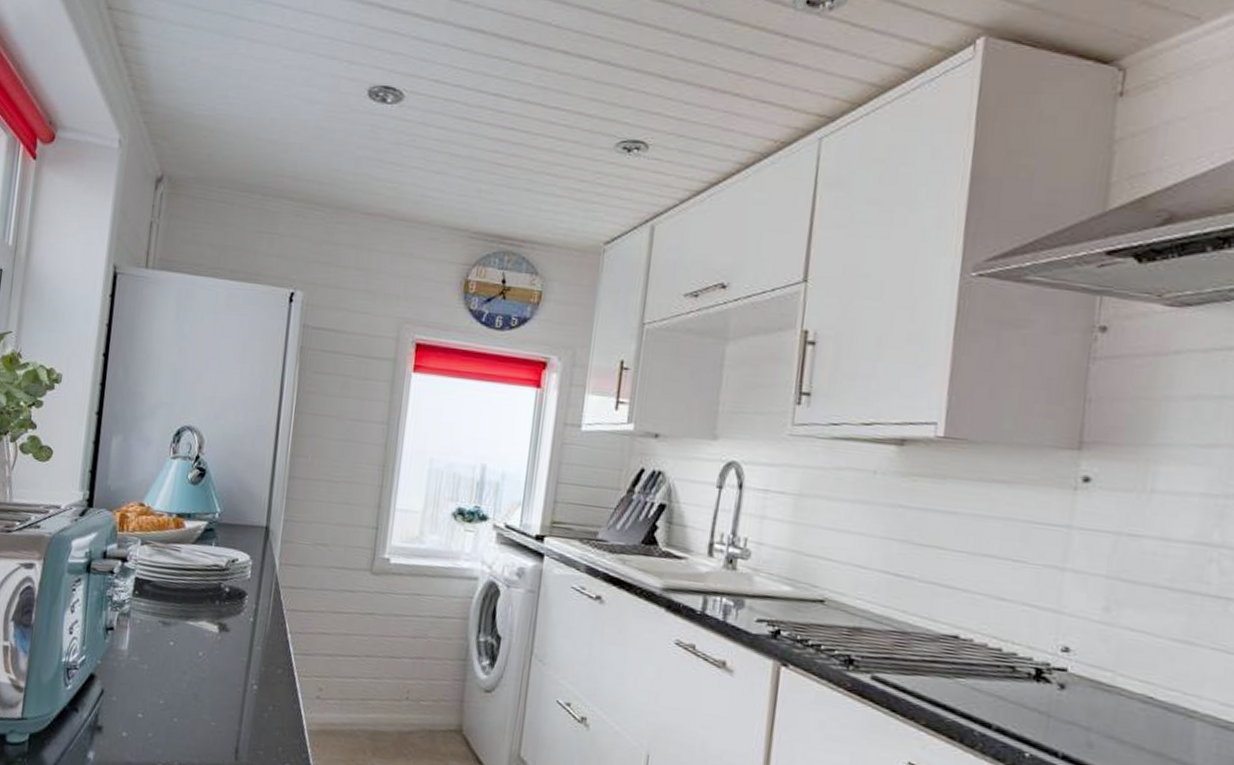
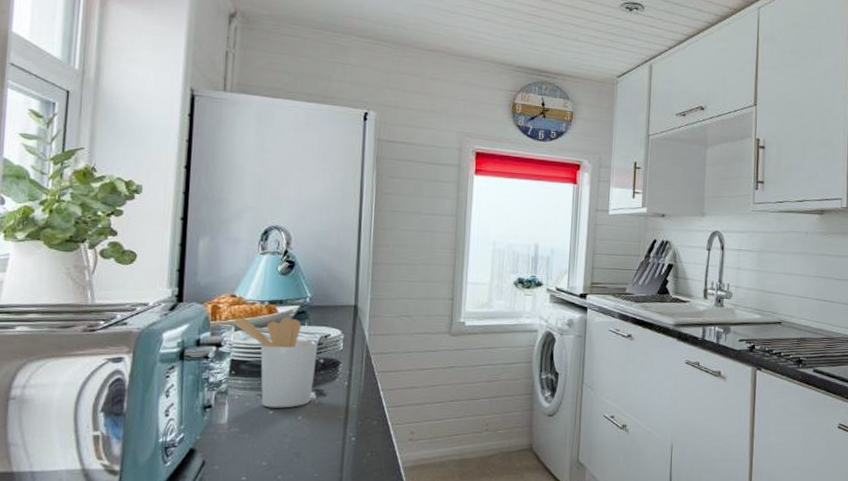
utensil holder: none [138,531,225,641] -> present [231,317,319,408]

